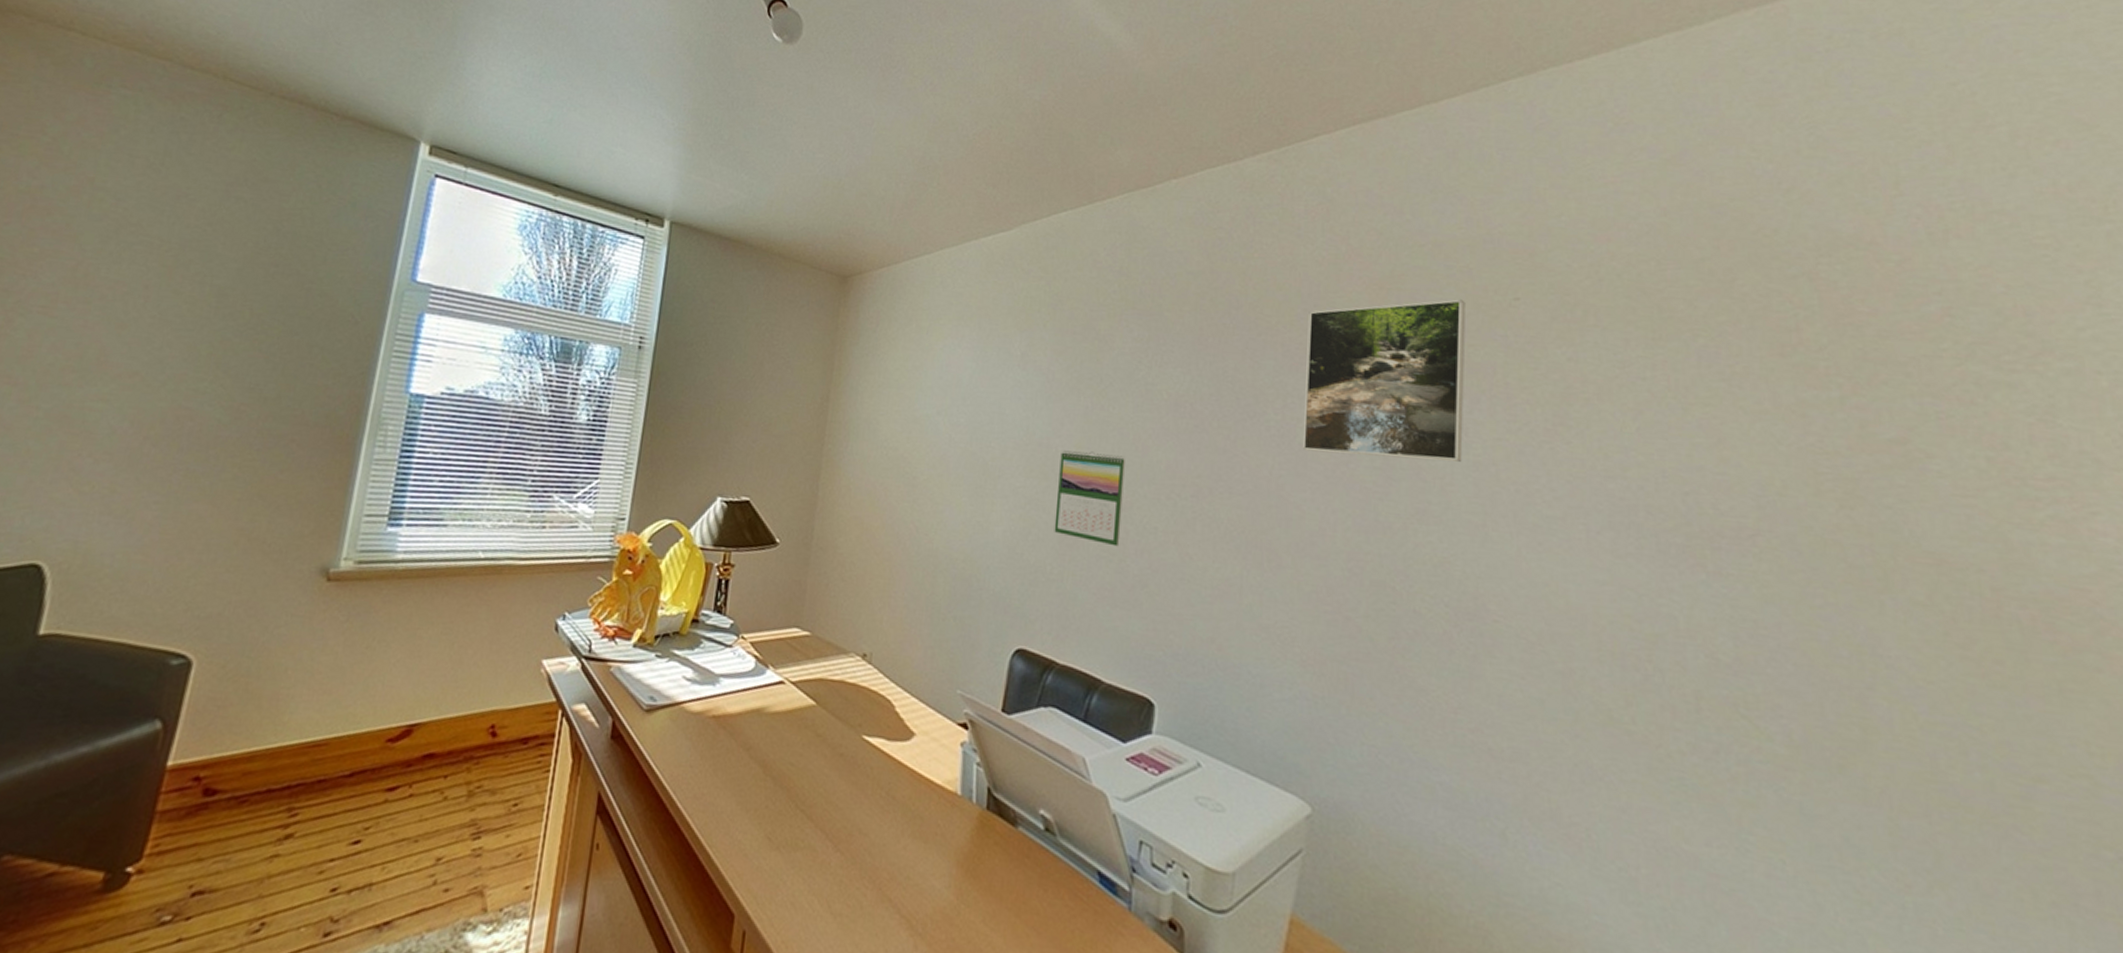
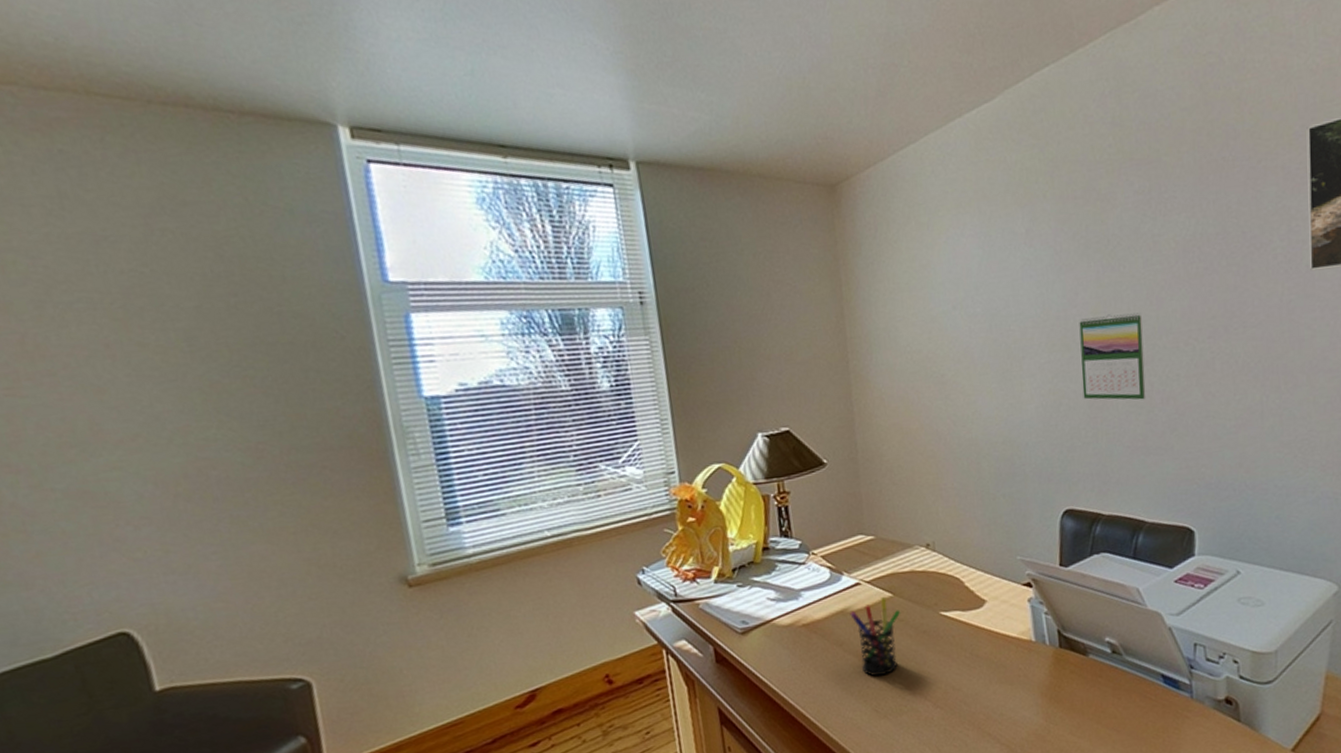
pen holder: none [765,703,821,798] -> present [850,596,901,677]

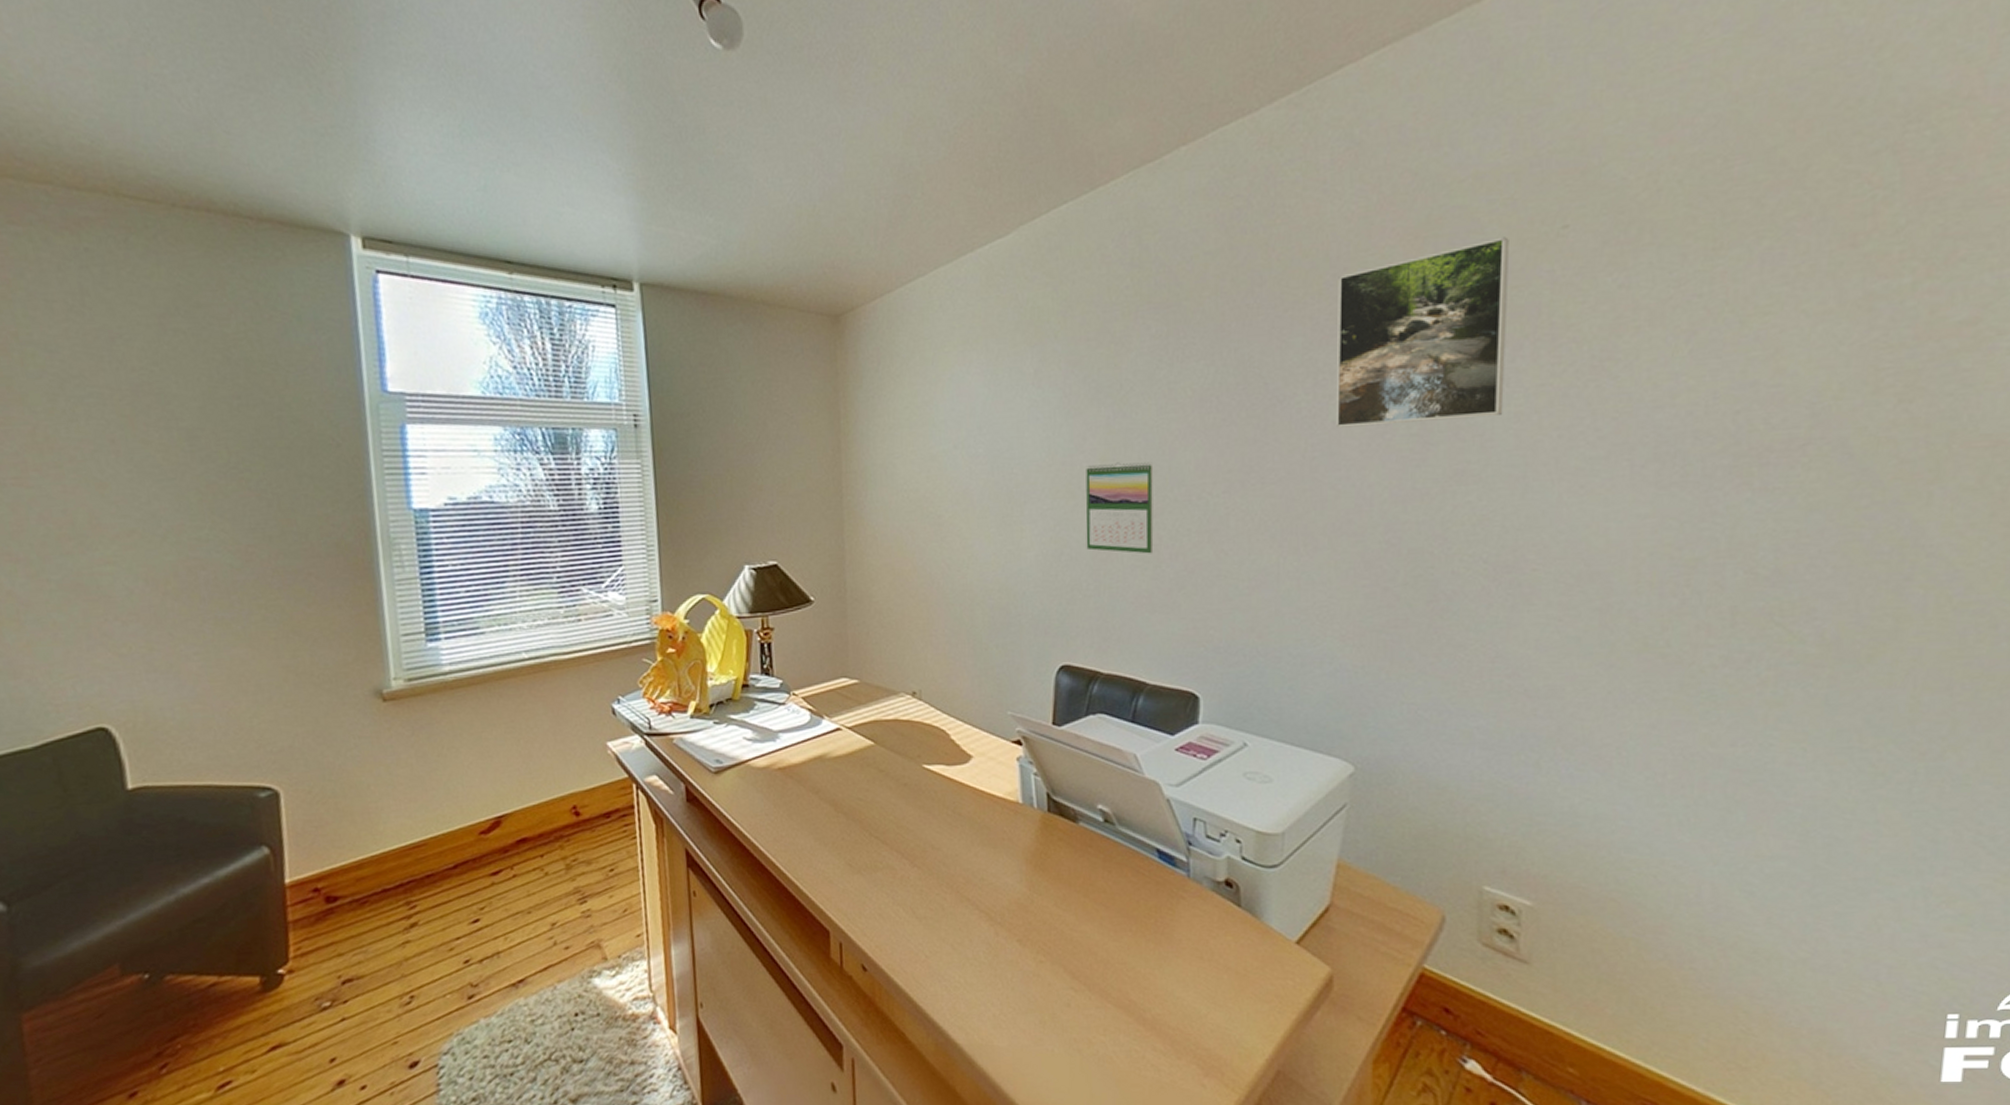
pen holder: present [850,596,901,677] -> none [828,744,882,829]

